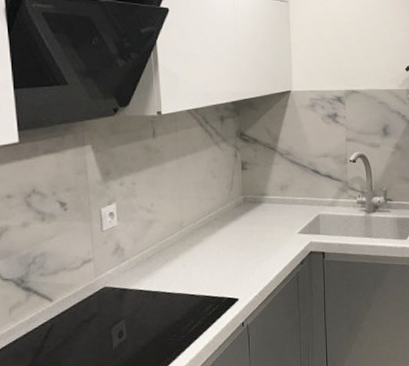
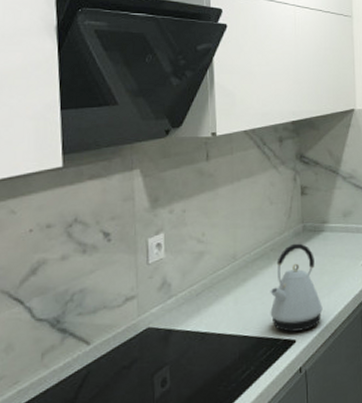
kettle: none [214,213,263,292] -> present [270,243,323,332]

